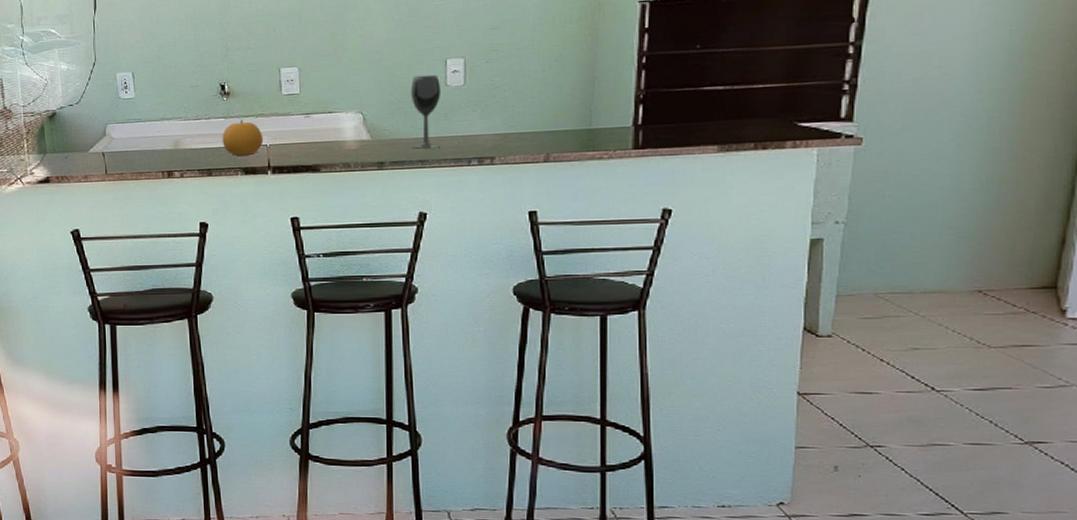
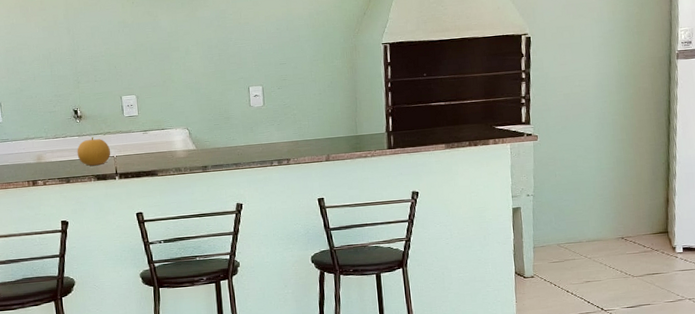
wine glass: present [410,74,442,150] -> none [223,98,249,156]

